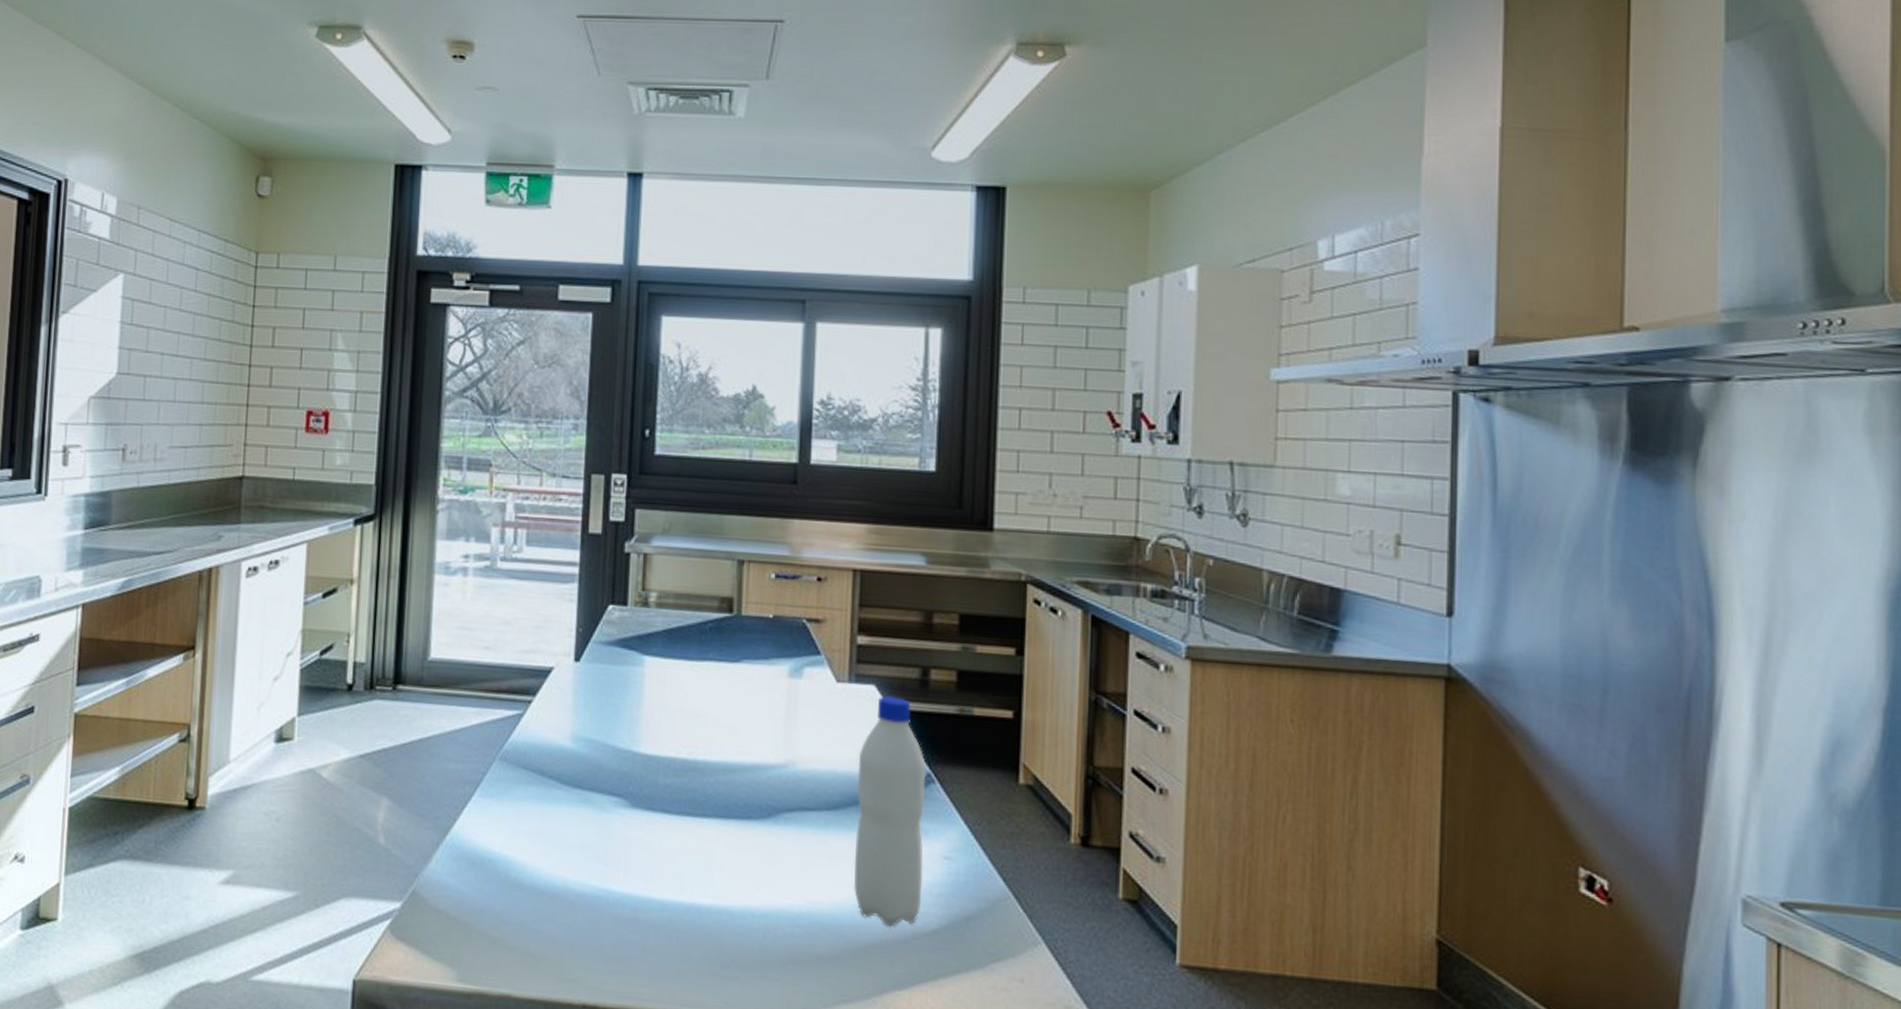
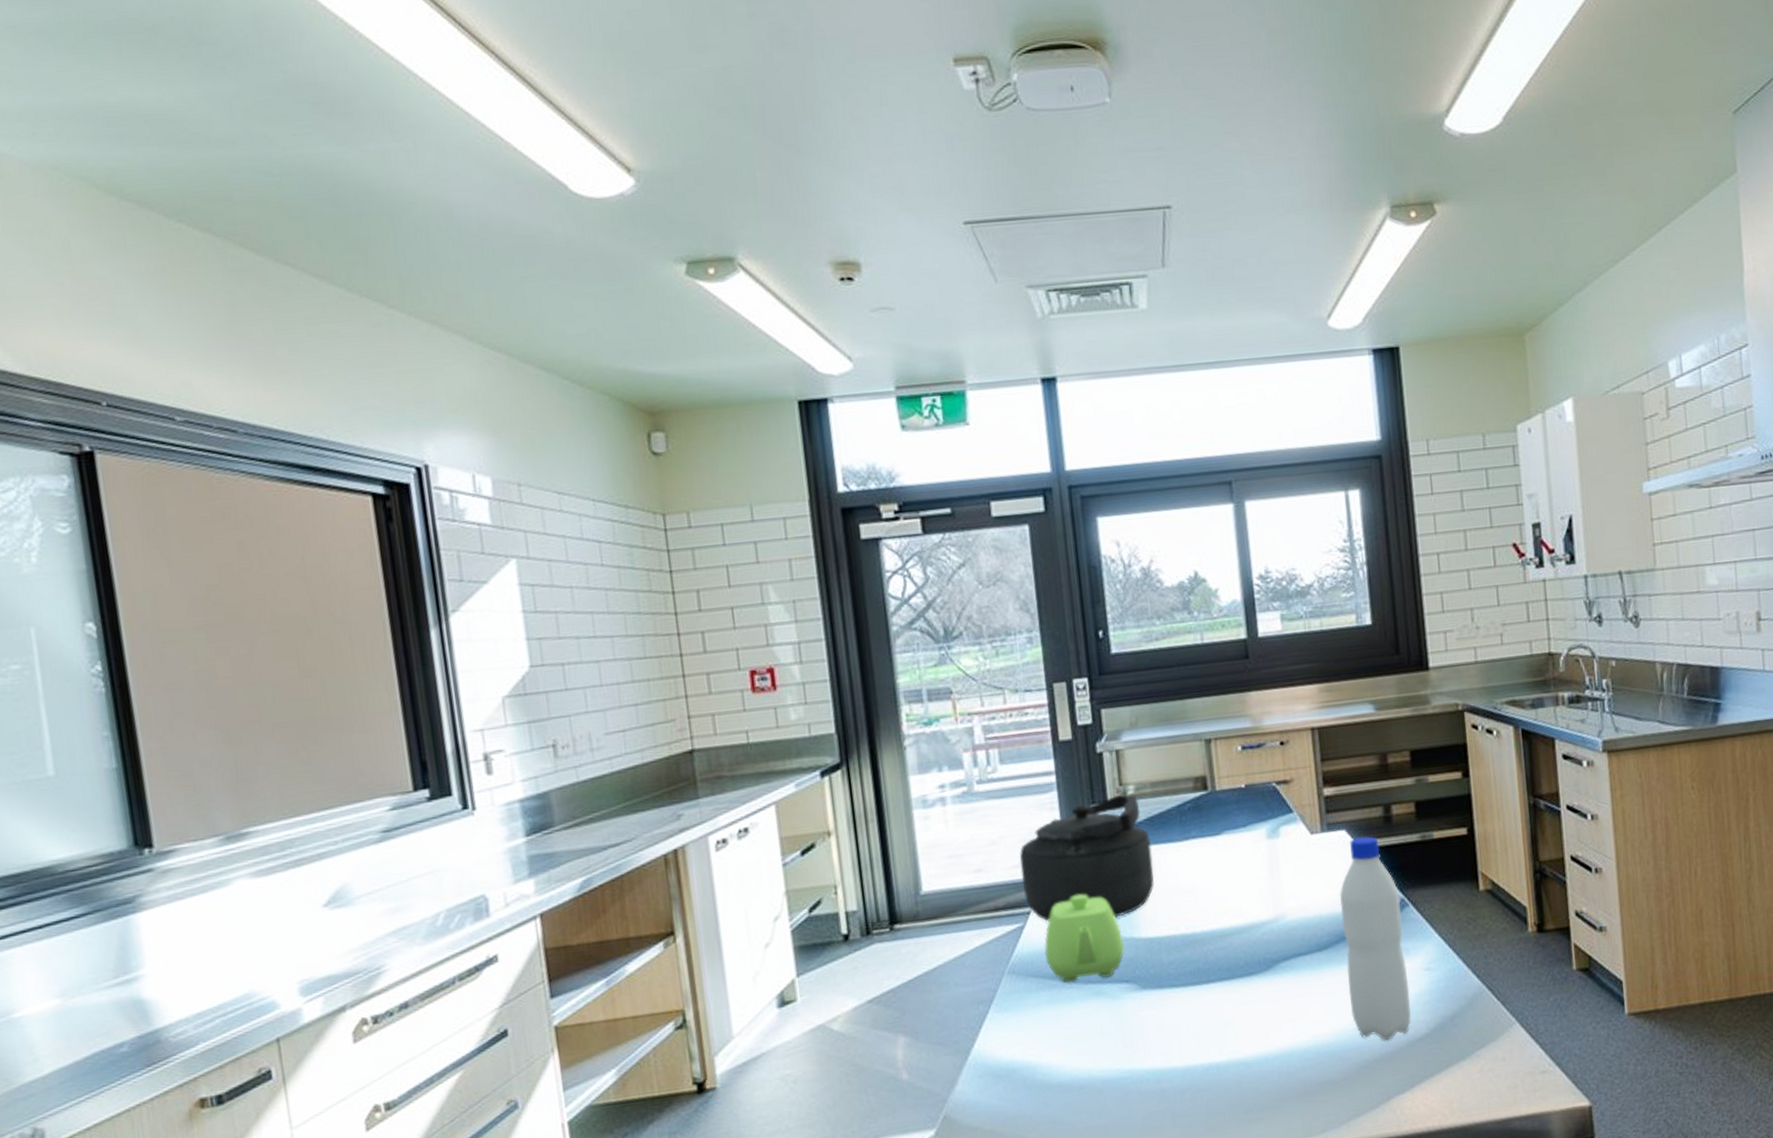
kettle: none [528,600,665,726] -> present [1019,793,1155,922]
teapot: none [539,694,621,786] -> present [1044,894,1125,983]

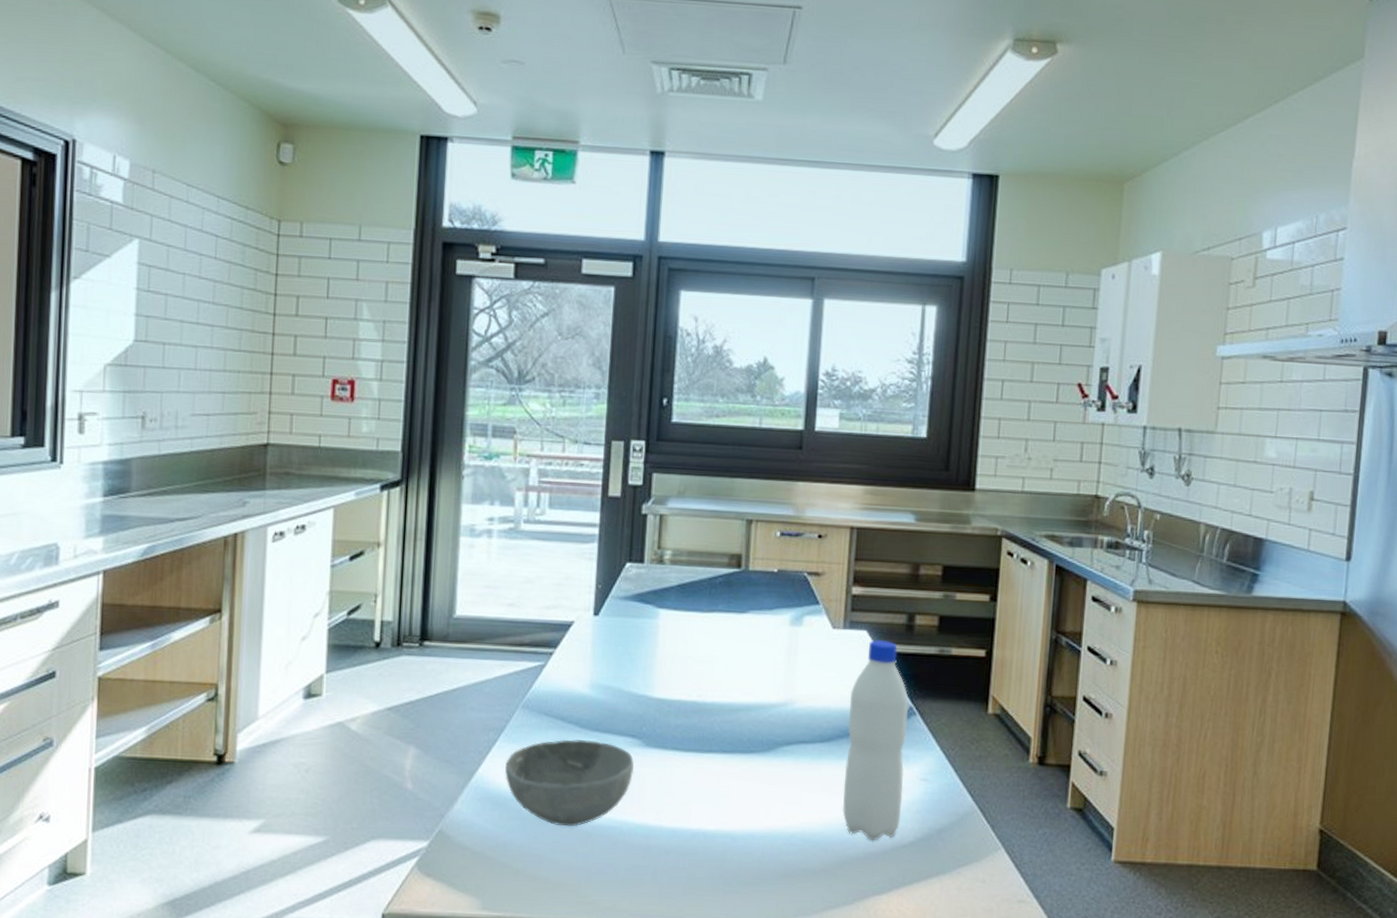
bowl: none [1001,993,1135,1088] -> present [505,739,635,827]
kettle: present [1019,793,1155,922] -> none [550,558,678,673]
teapot: present [1044,894,1125,983] -> none [560,645,636,728]

